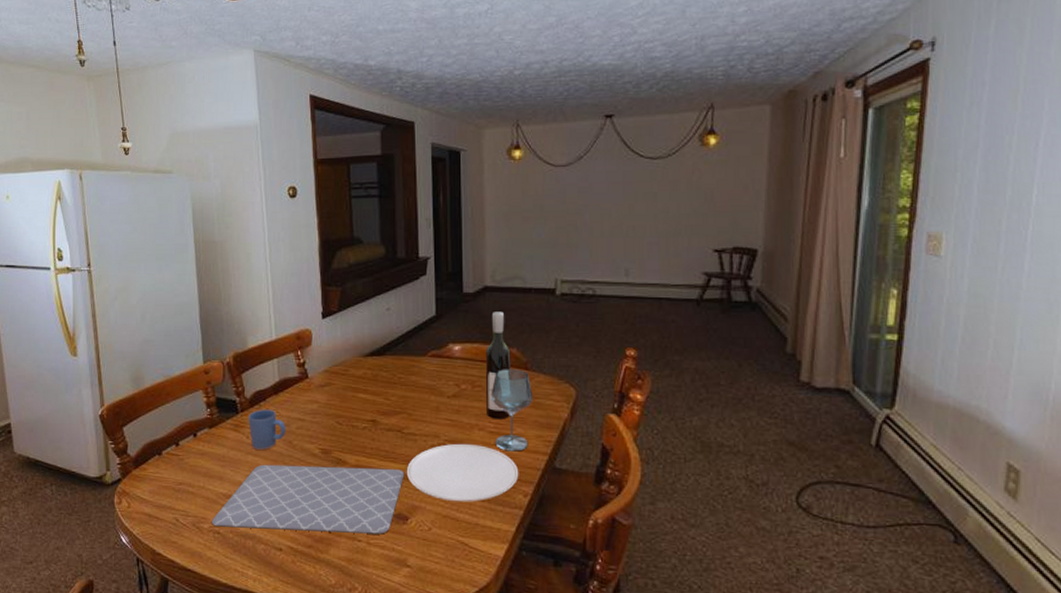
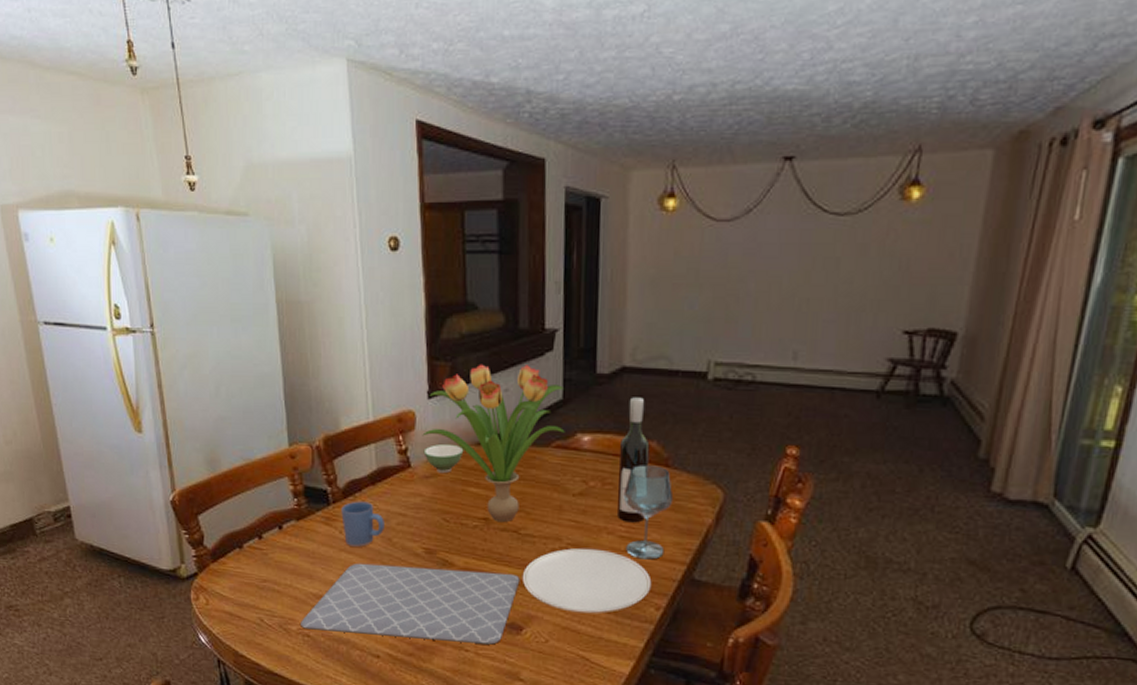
flower arrangement: none [318,288,439,424] -> present [422,364,565,523]
bowl: none [319,356,353,383] -> present [423,443,464,474]

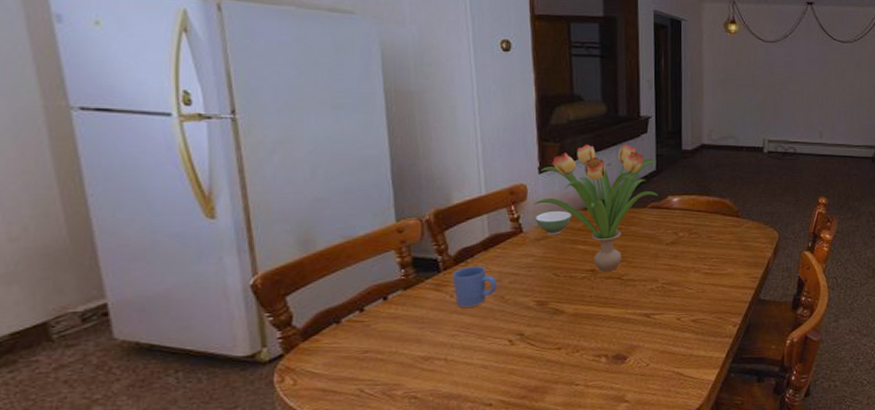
placemat: present [301,563,520,645] -> none [407,313,624,392]
plate: present [522,548,652,614] -> none [625,285,729,338]
bottle: present [616,397,650,523] -> none [701,167,724,262]
wine glass: present [623,465,674,560] -> none [706,217,743,289]

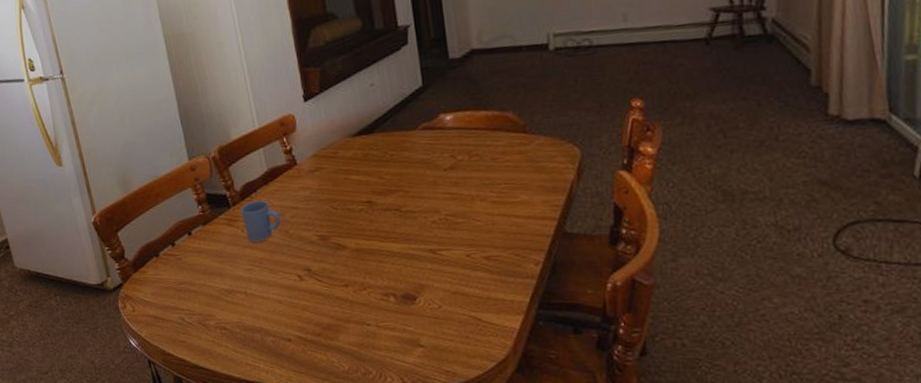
flower arrangement: present [533,144,658,272] -> none [303,60,429,204]
bowl: present [535,210,572,236] -> none [306,139,342,167]

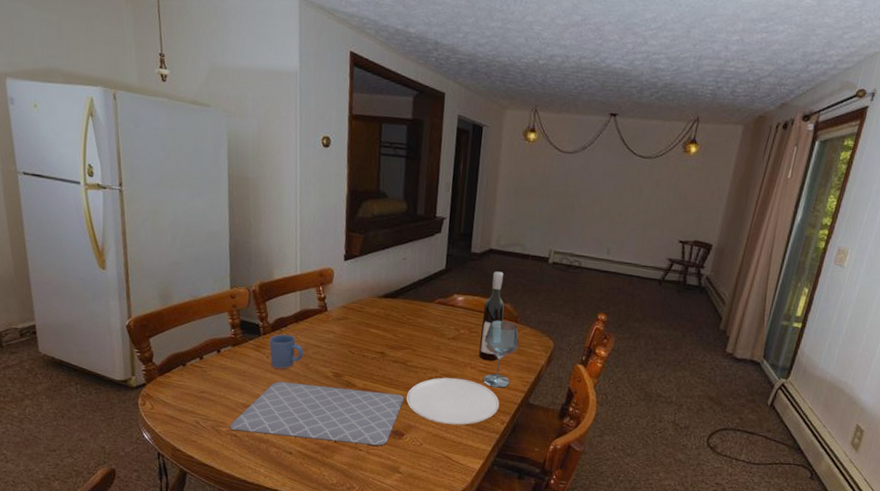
placemat: none [217,248,408,323] -> present [230,381,405,446]
plate: none [409,216,528,277] -> present [406,377,500,426]
bottle: none [480,74,512,188] -> present [478,271,506,361]
wine glass: none [489,133,536,220] -> present [483,320,519,388]

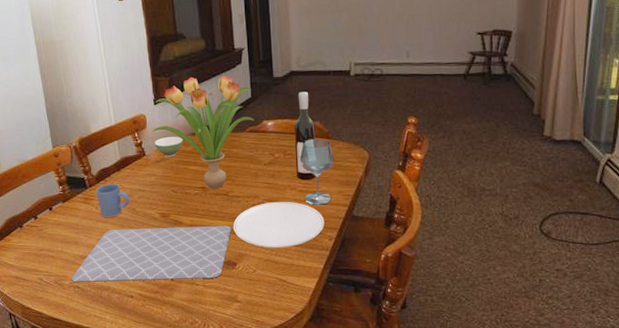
flower arrangement: none [338,238,446,356] -> present [152,75,255,189]
bowl: none [338,295,369,318] -> present [154,136,184,158]

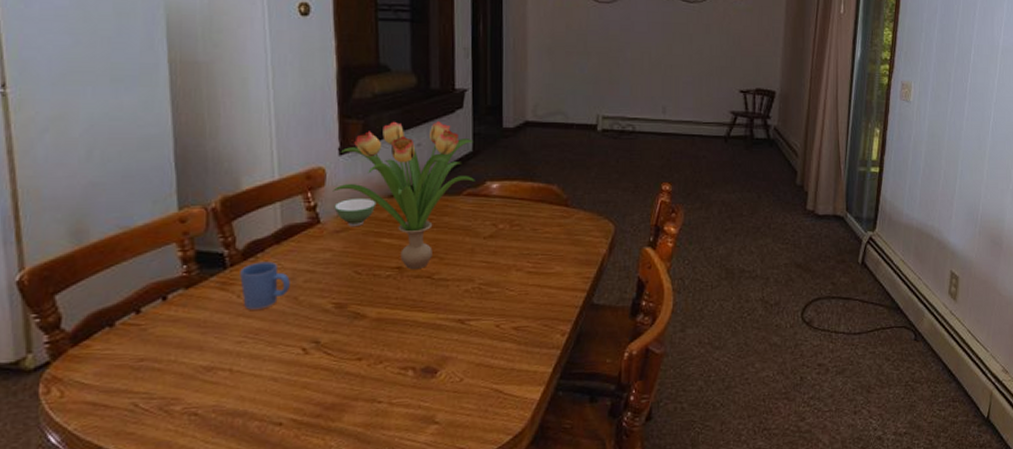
placemat: present [71,225,232,282] -> none [186,318,434,407]
plate: present [233,201,325,249] -> none [436,285,557,349]
bottle: present [294,91,316,180] -> none [524,147,551,259]
wine glass: present [299,138,335,205] -> none [530,206,573,291]

